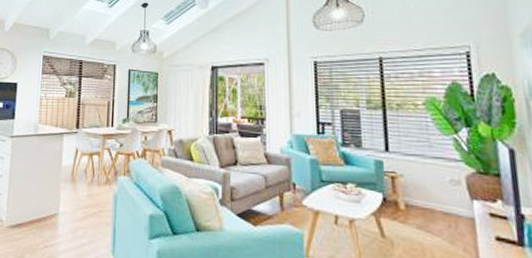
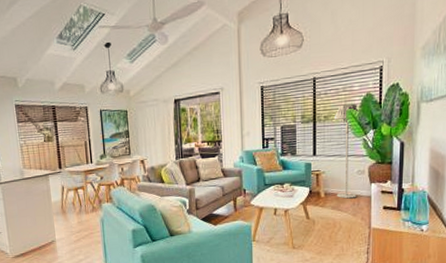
floor lamp: none [409,92,453,218] -> present [333,104,359,199]

